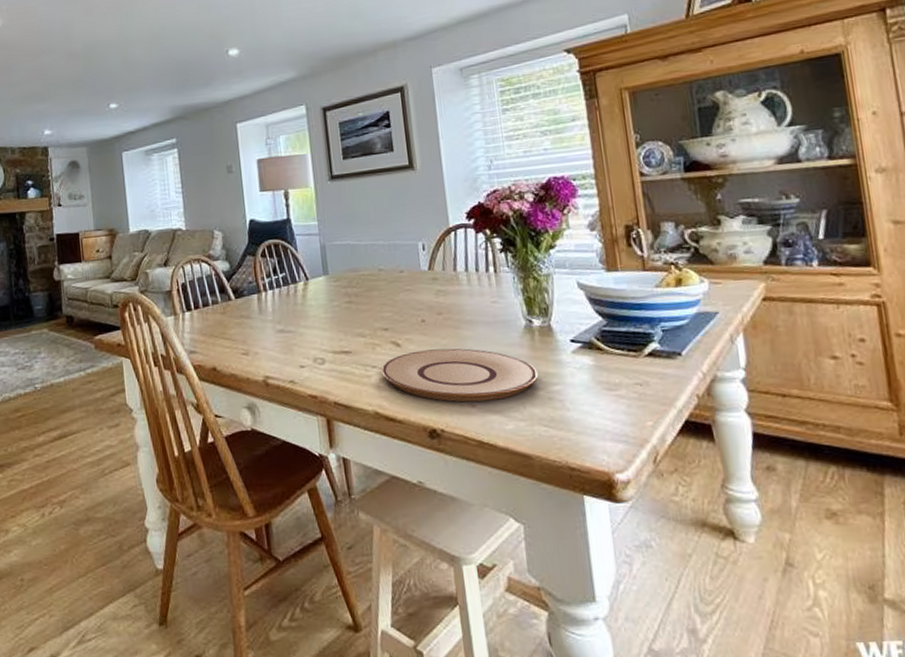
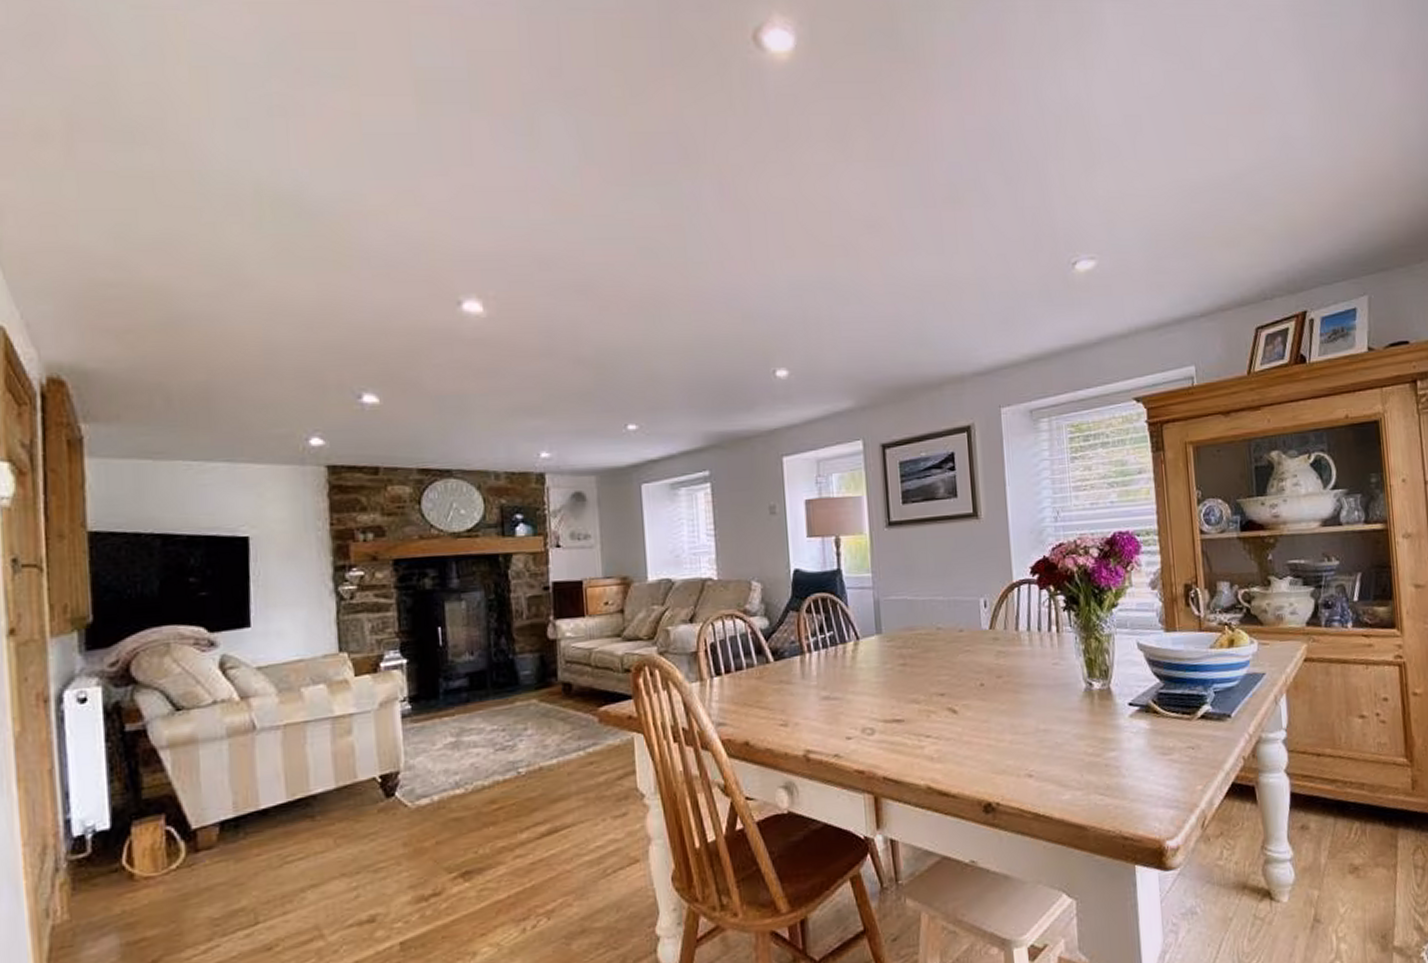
plate: present [381,348,538,402] -> none [936,714,1096,772]

